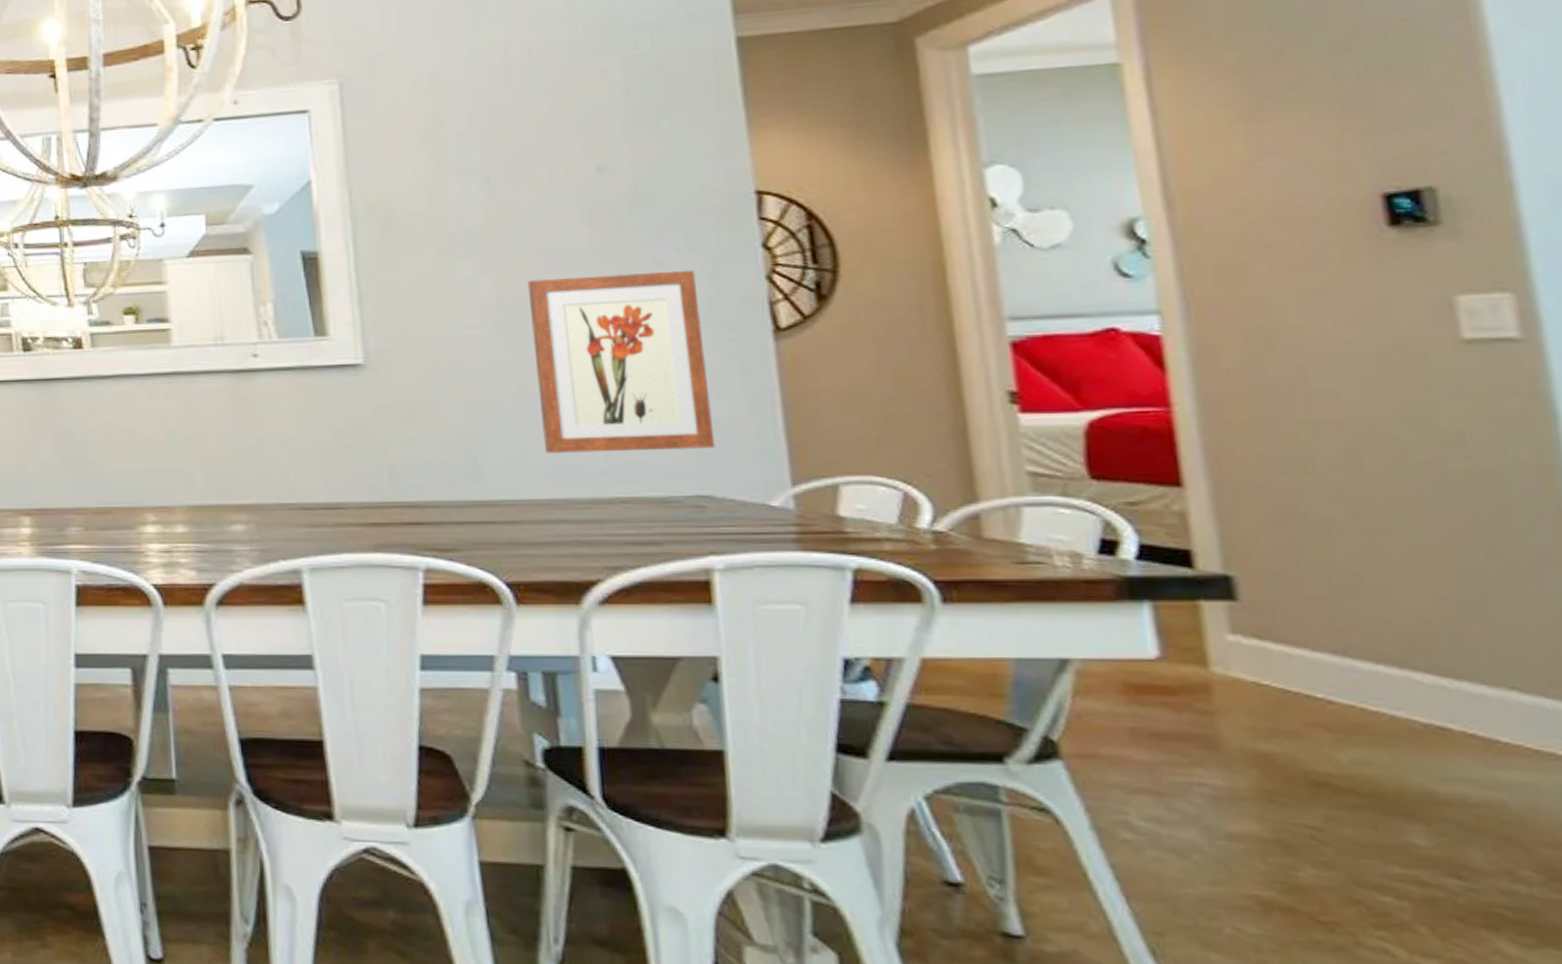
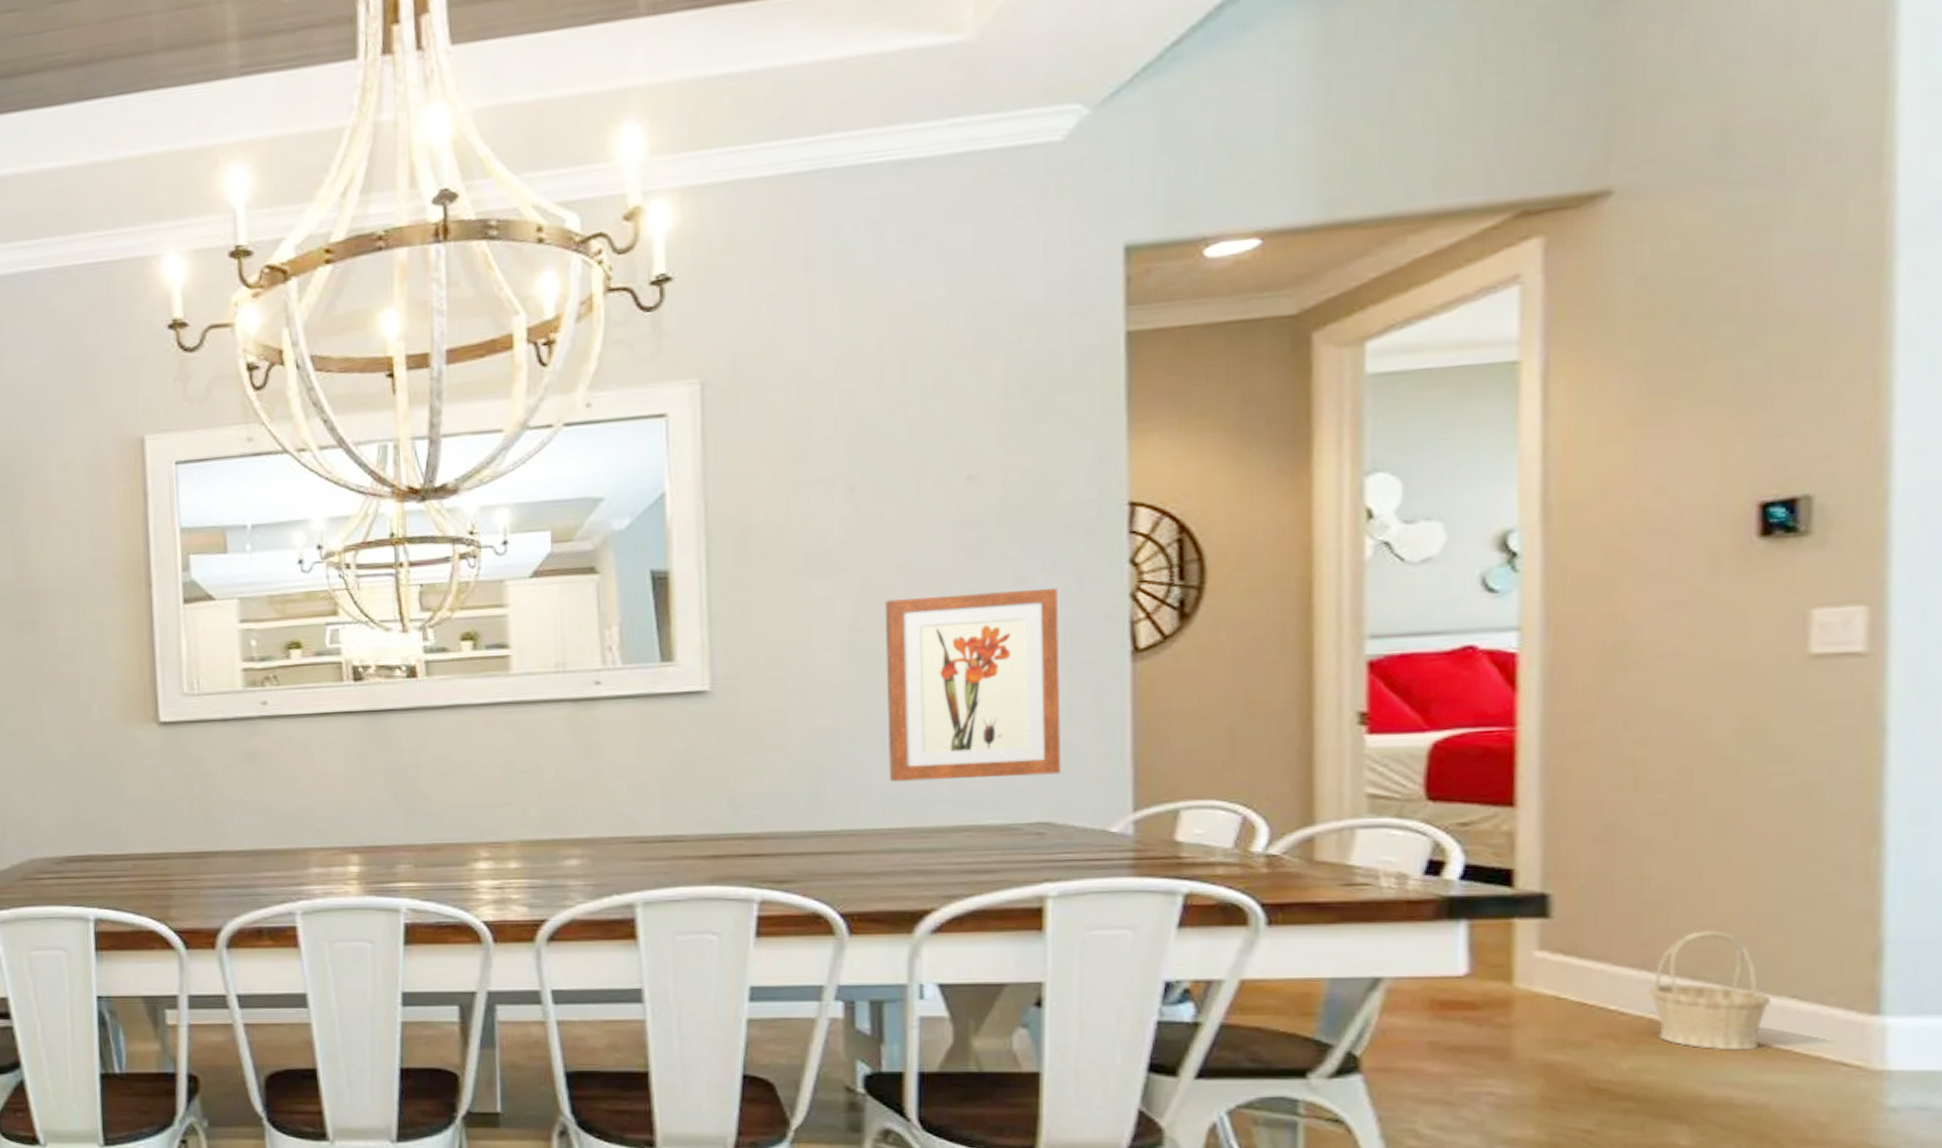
basket: none [1355,617,1491,745] -> present [1649,931,1772,1051]

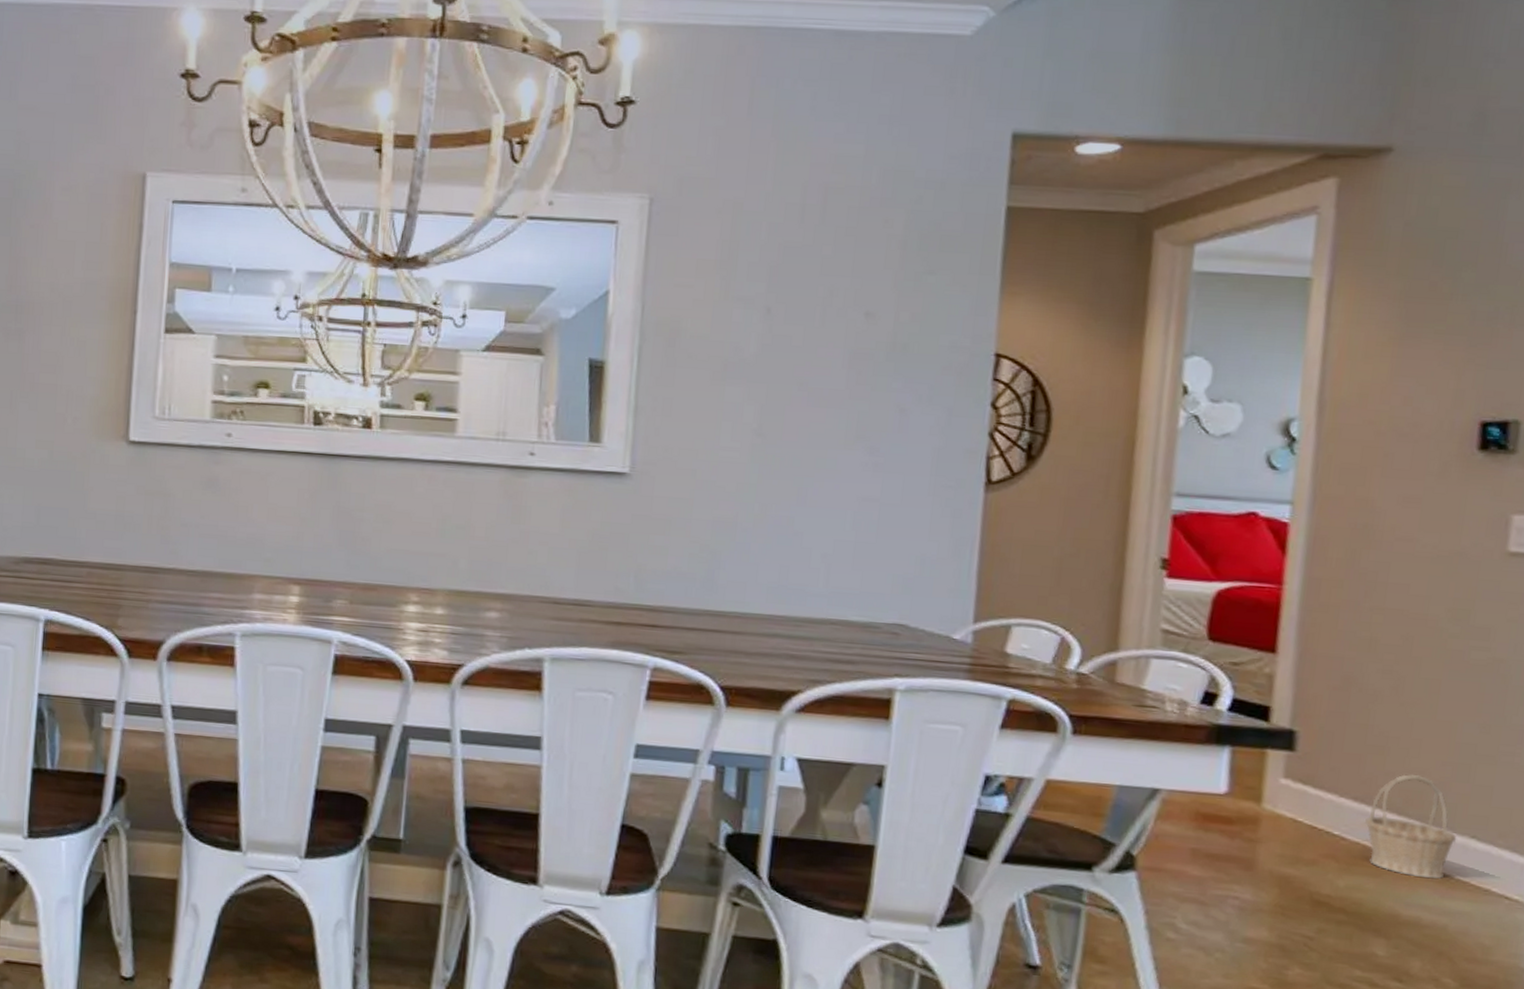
wall art: present [885,587,1061,782] -> none [774,412,930,583]

